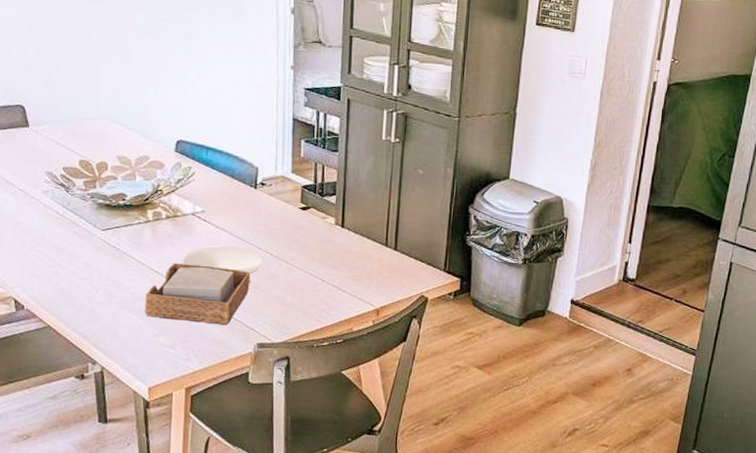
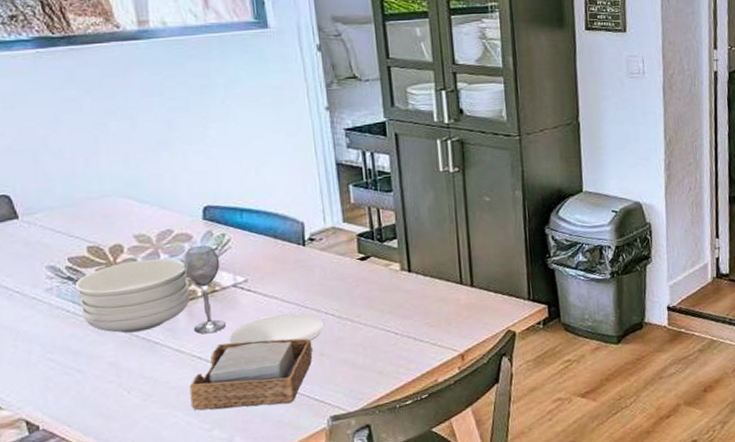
bowl: none [66,178,157,241] -> present [75,258,190,333]
wineglass: none [153,173,184,252] -> present [182,245,226,334]

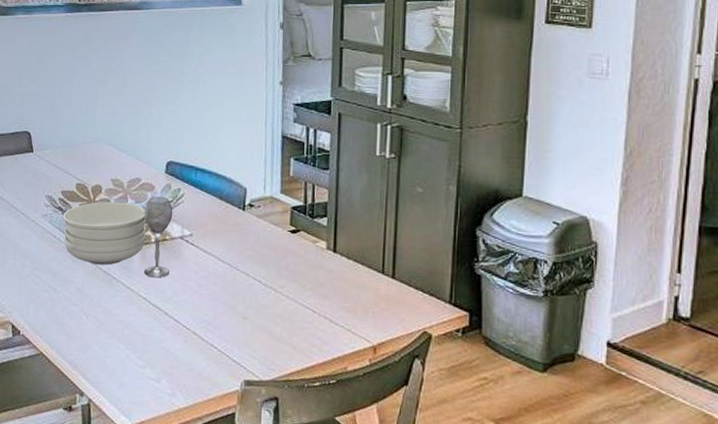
napkin holder: present [189,338,313,411] -> none [132,289,238,359]
plate: present [228,313,325,345] -> none [169,271,251,303]

